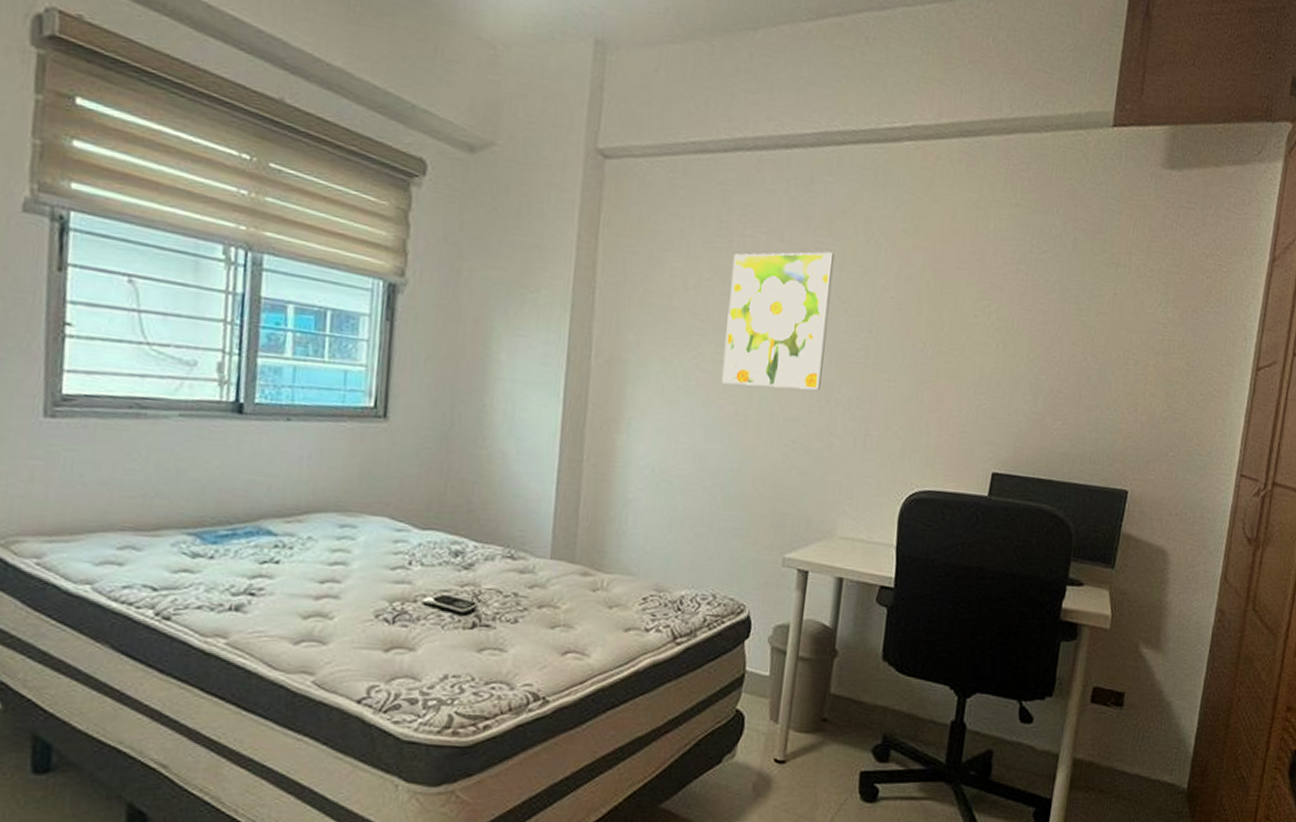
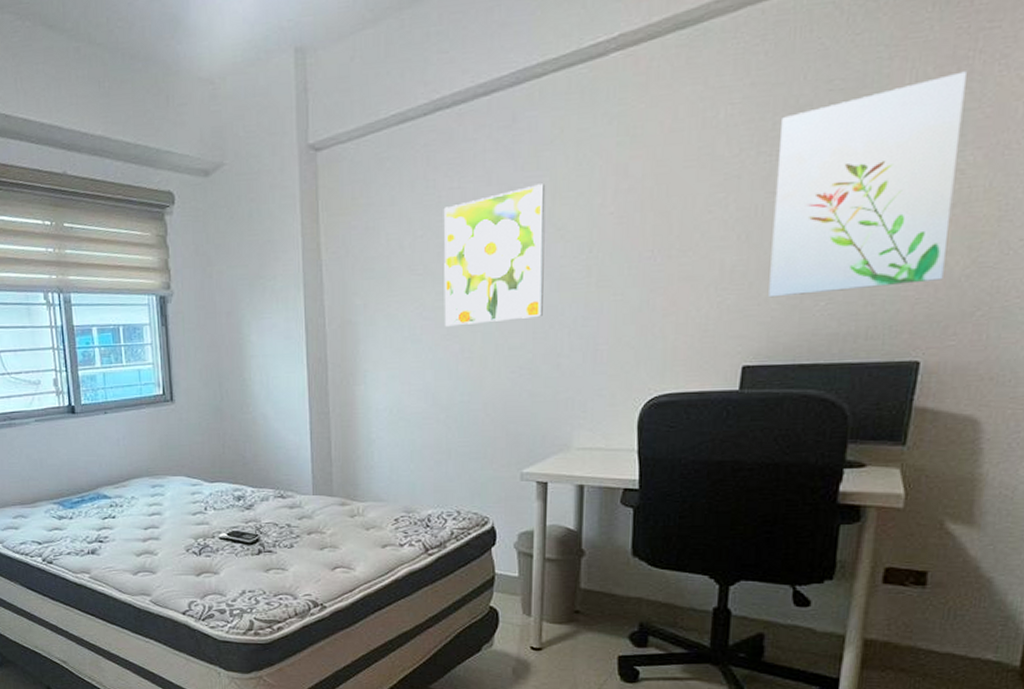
wall art: none [1017,238,1171,419] -> present [768,71,966,298]

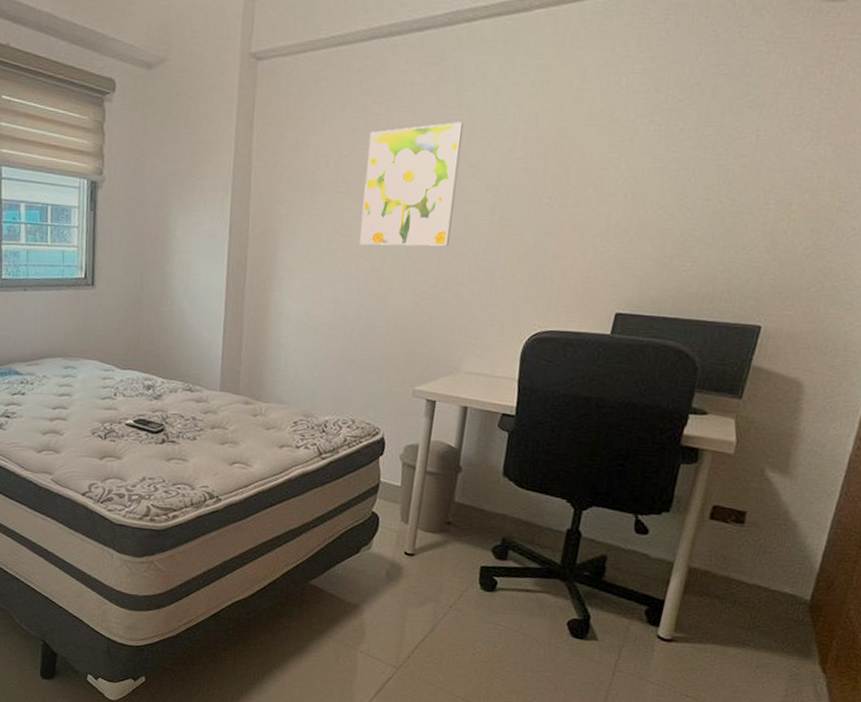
wall art: present [768,71,966,298] -> none [644,74,828,257]

